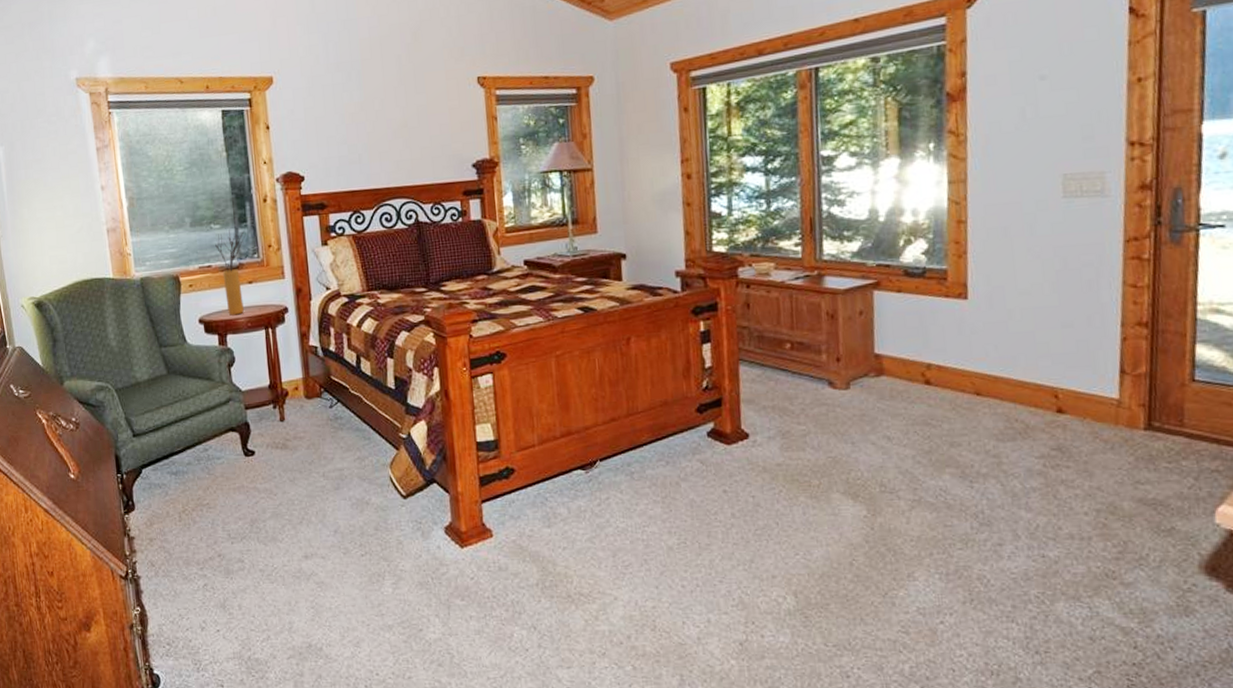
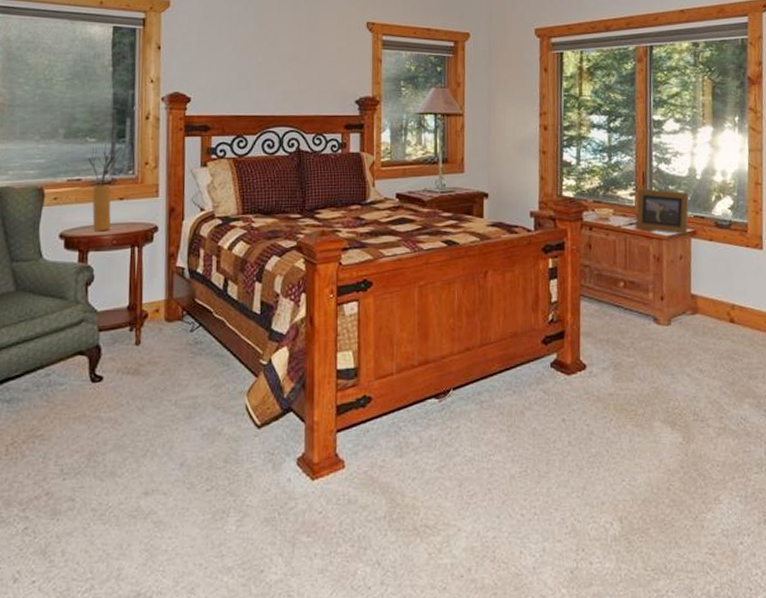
picture frame: none [803,236,870,287] -> present [636,188,689,235]

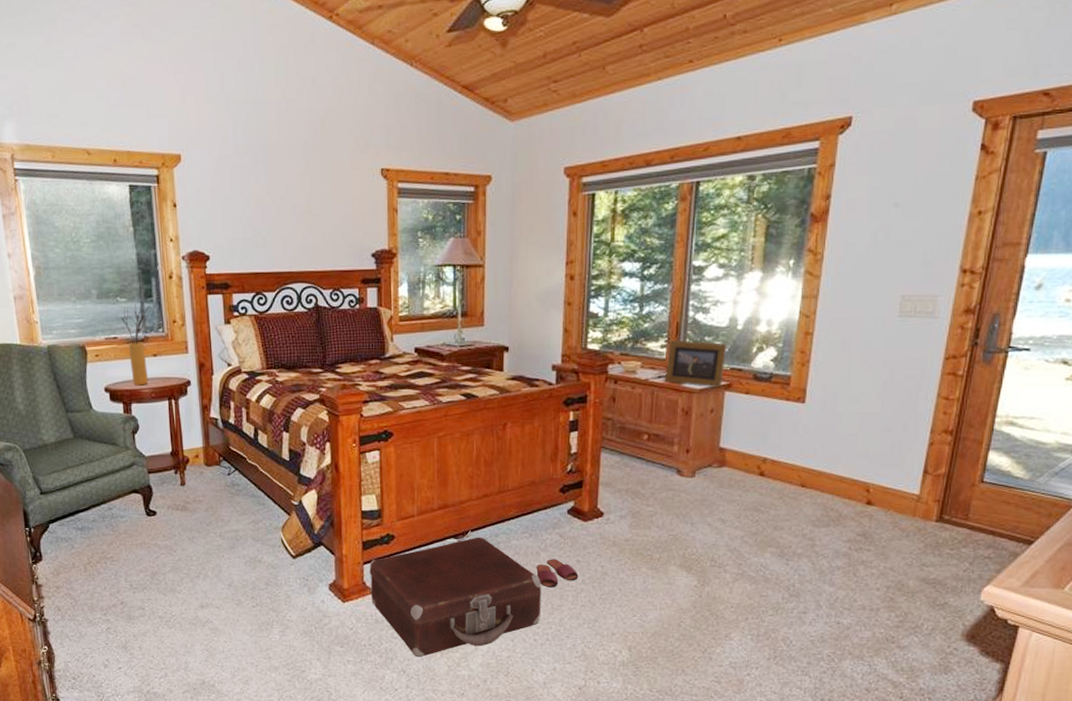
suitcase: none [343,395,528,544] -> present [369,537,541,657]
slippers: none [521,418,565,453] -> present [536,559,579,588]

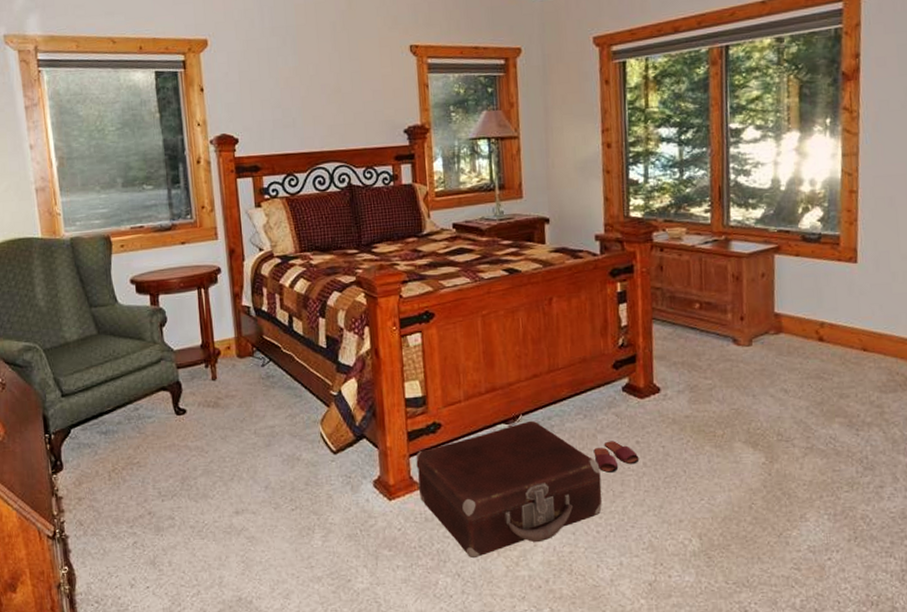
vase: present [121,303,149,386] -> none [147,190,177,276]
picture frame: present [665,340,727,388] -> none [711,203,772,251]

